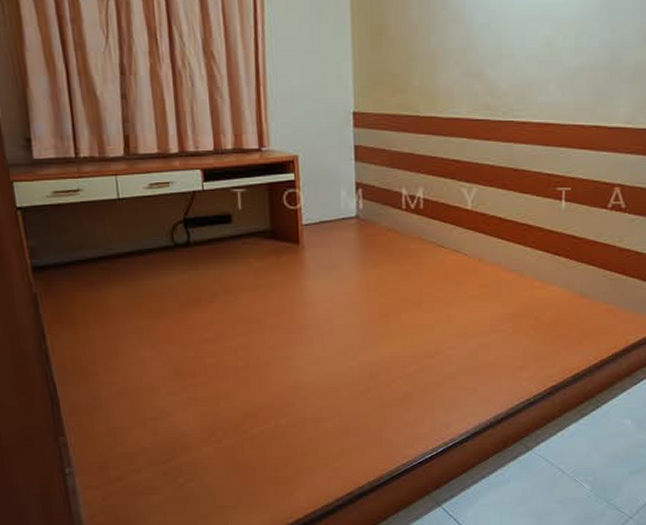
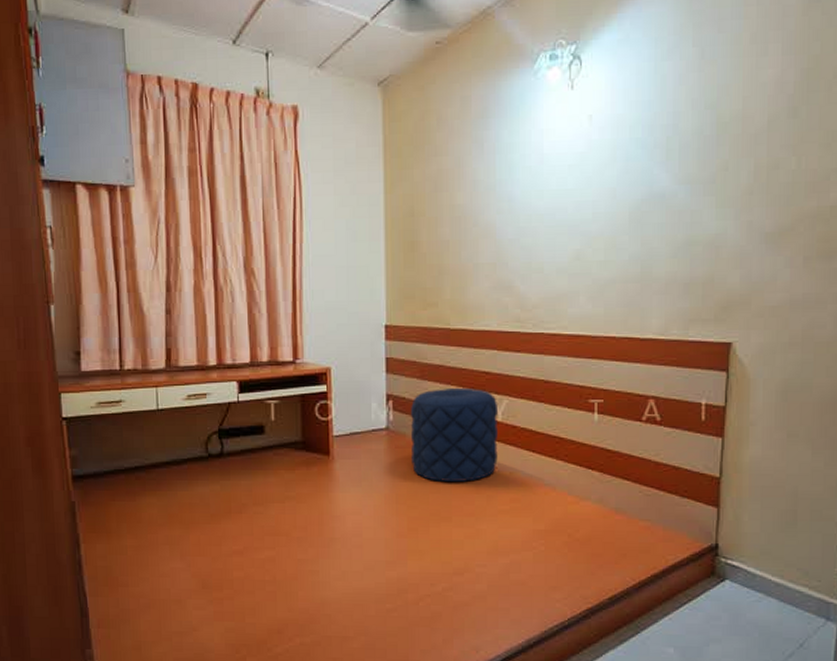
pouf: none [381,175,468,268] -> present [411,387,499,482]

